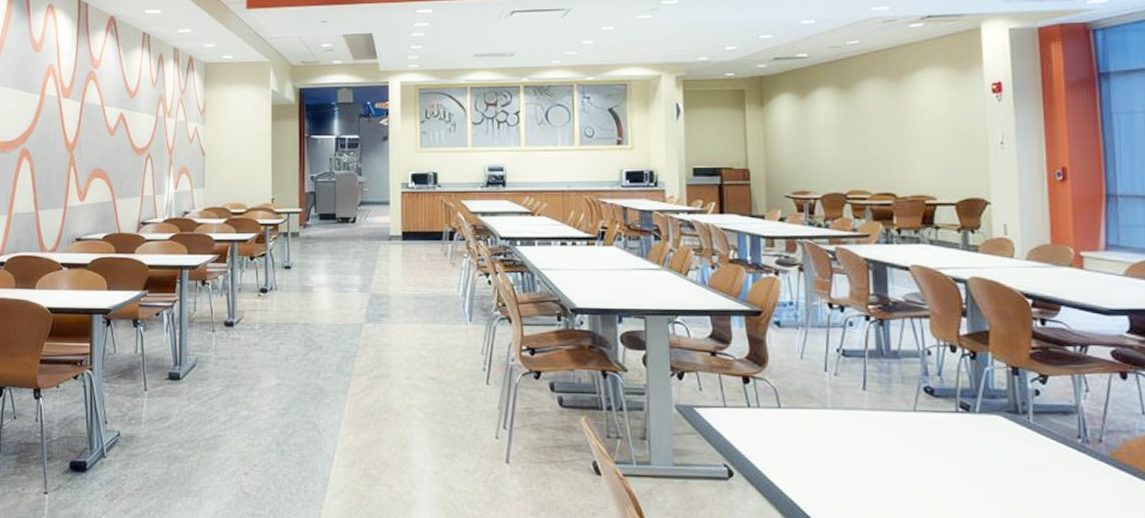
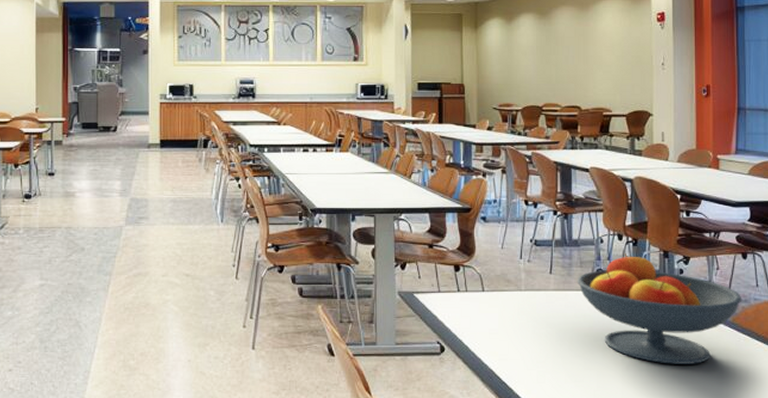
fruit bowl: none [898,368,1123,508] -> present [577,253,742,364]

